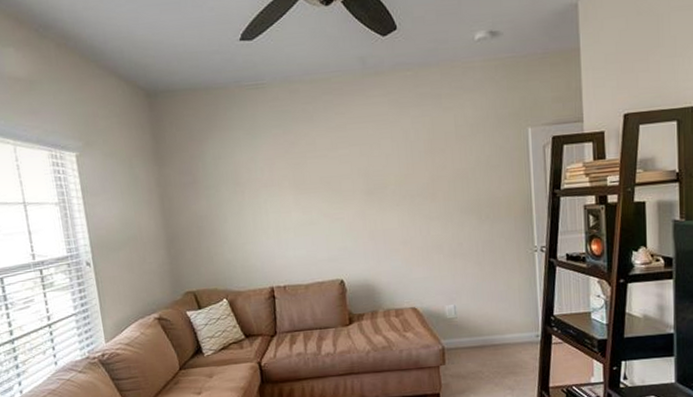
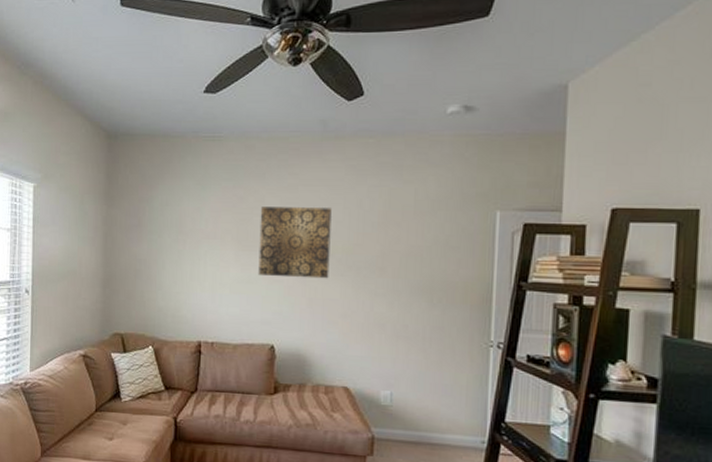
wall art: none [313,142,386,216] -> present [258,207,332,279]

